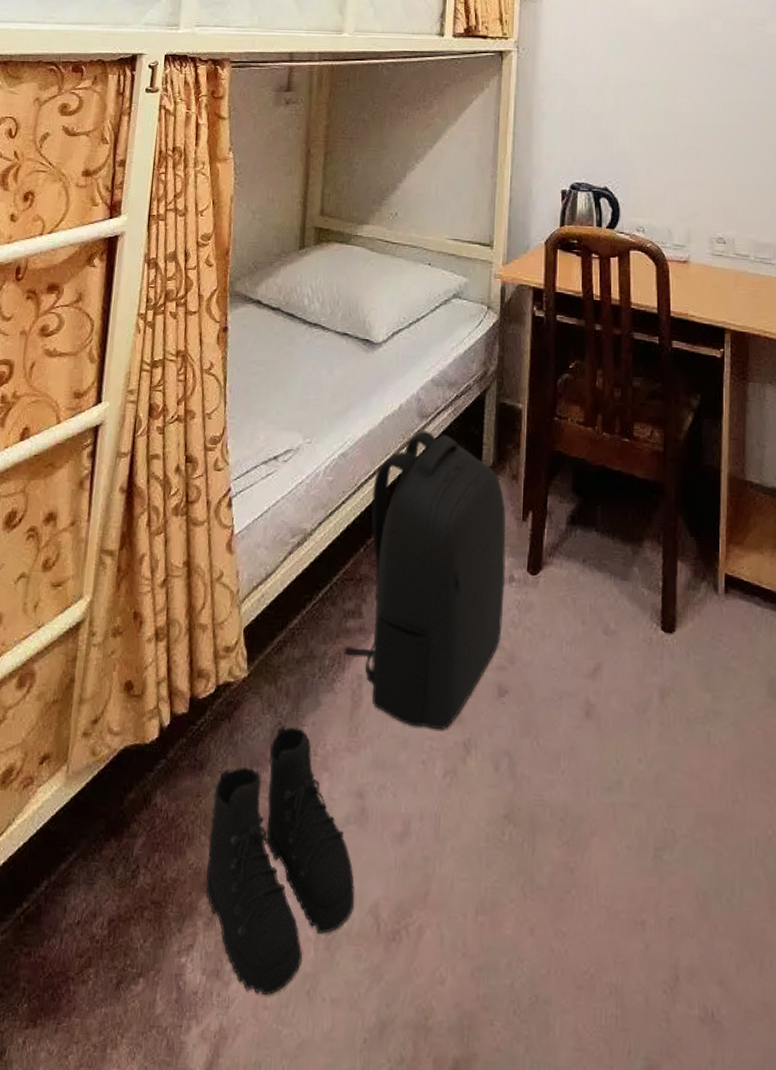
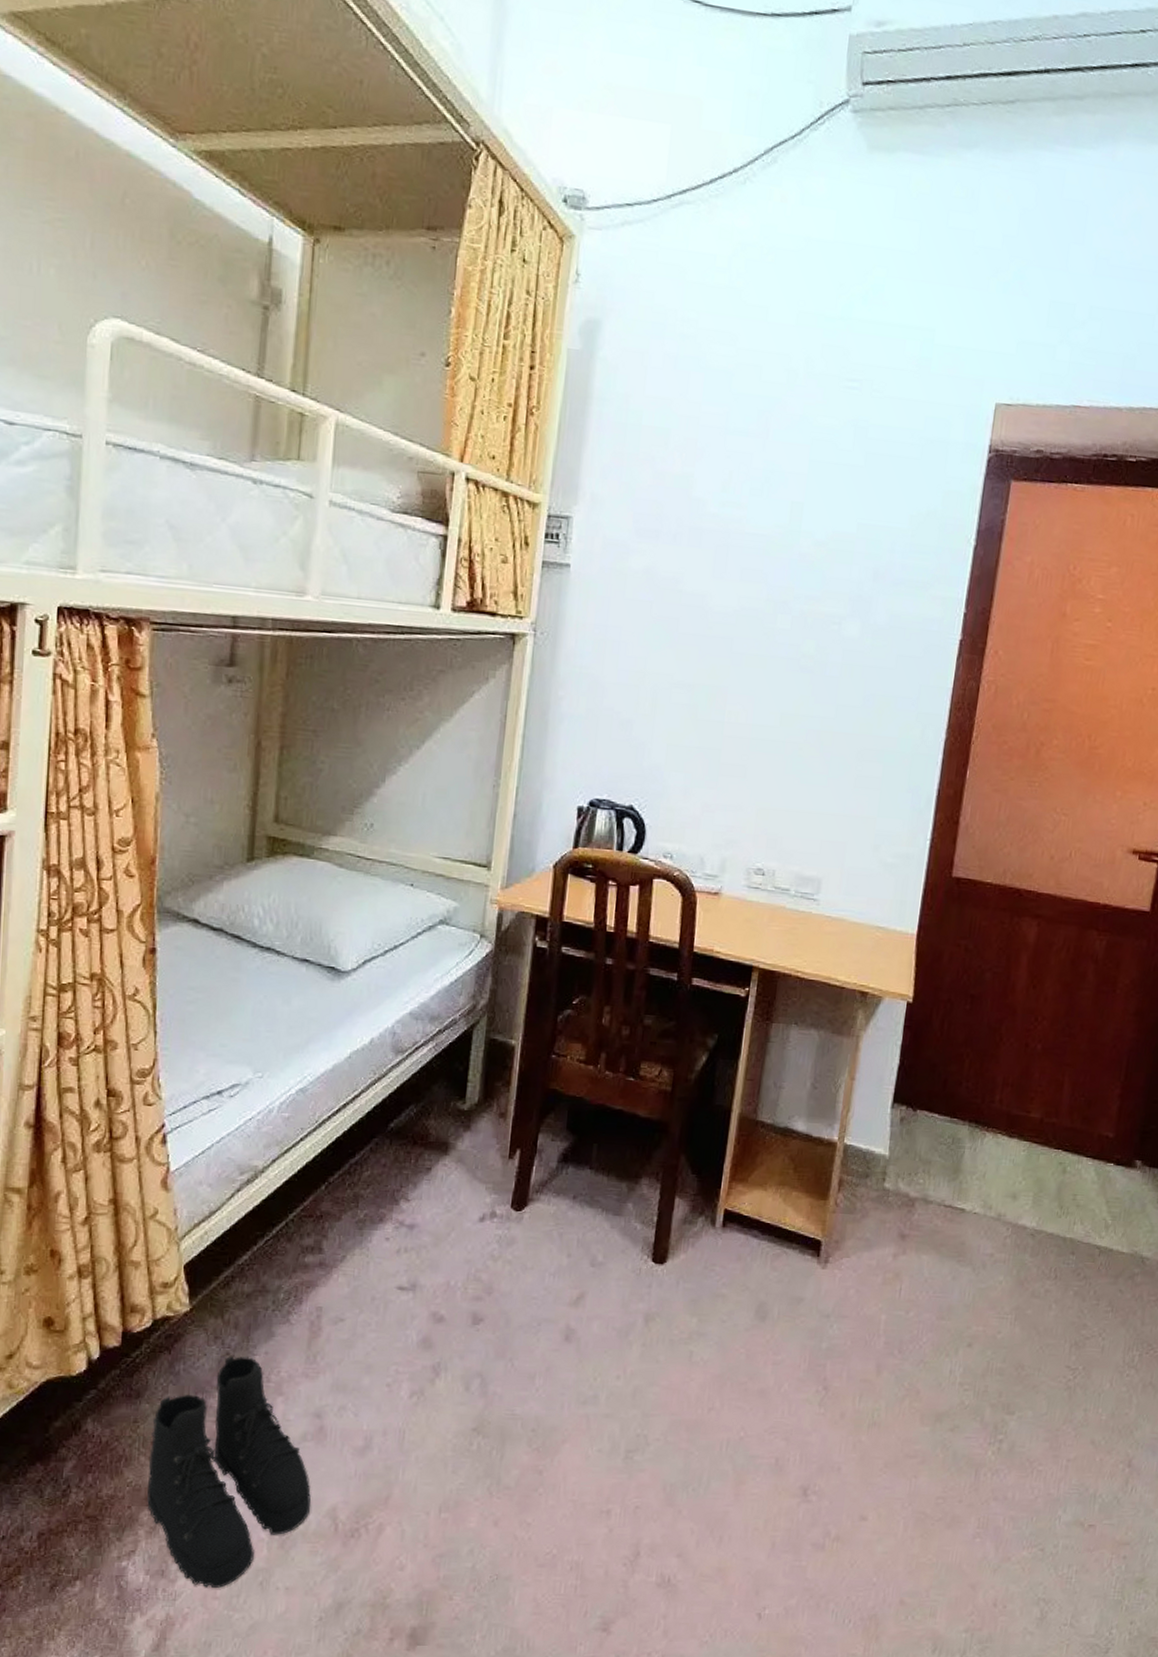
backpack: present [344,430,506,730] -> none [302,1066,490,1356]

